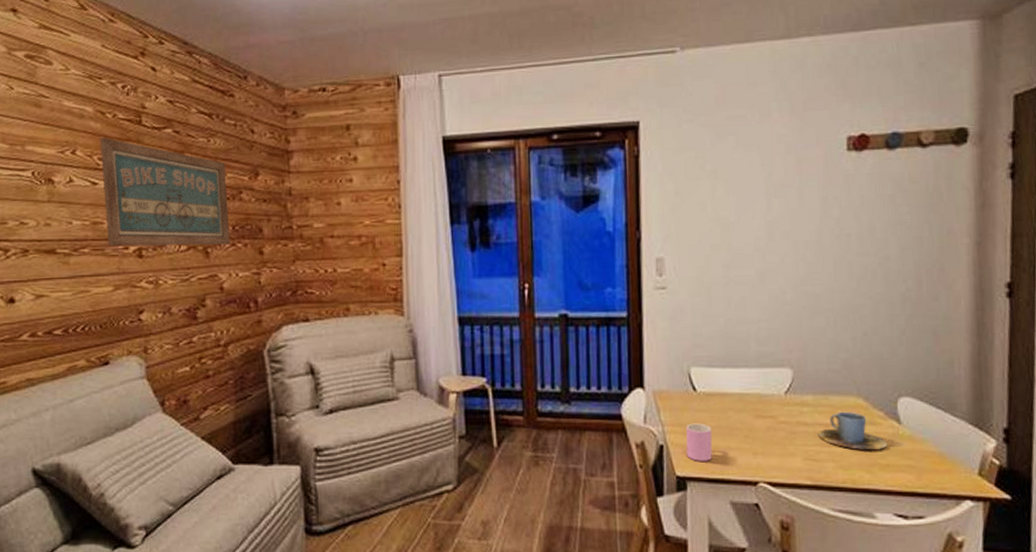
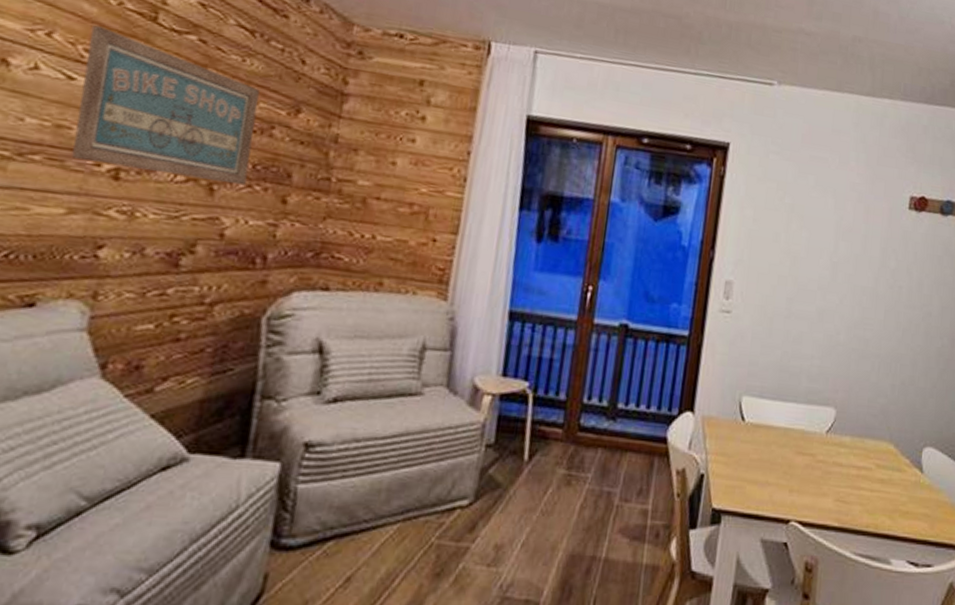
cup: present [686,423,713,461] -> none [725,454,754,495]
cup: present [818,411,887,450] -> none [850,455,909,496]

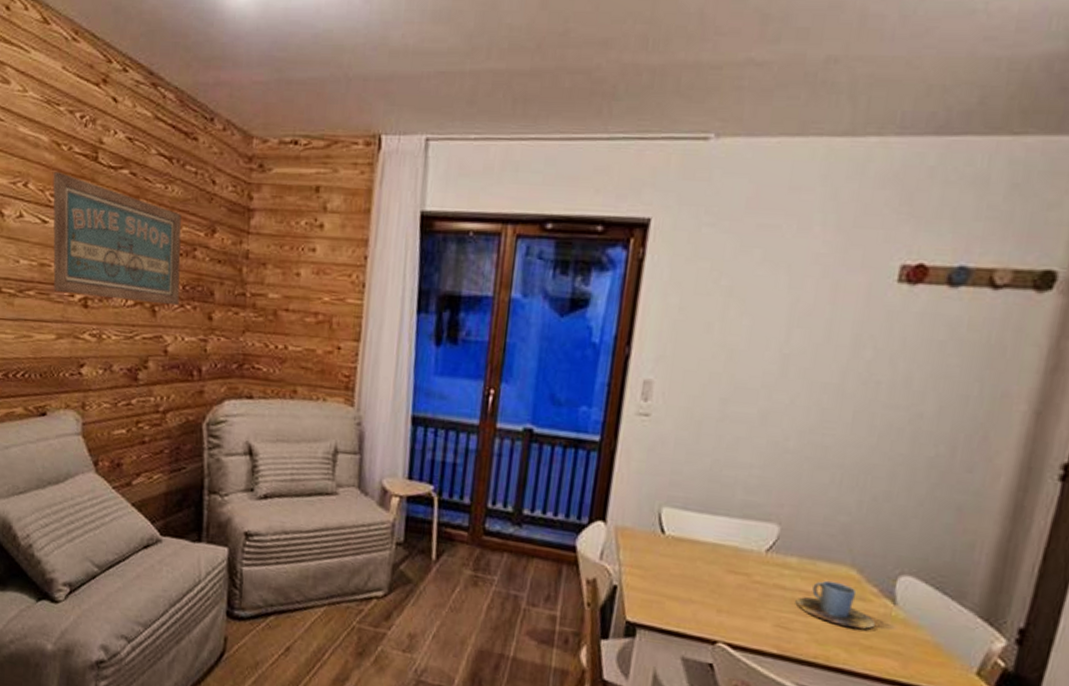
cup: none [850,455,909,496] -> present [795,580,875,629]

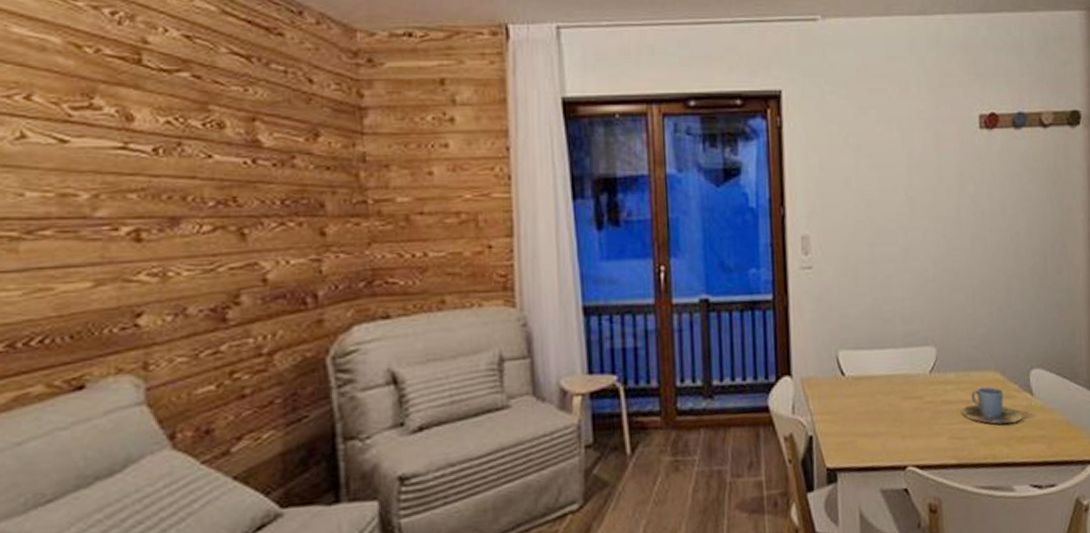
wall art: present [53,171,182,306] -> none [73,78,278,227]

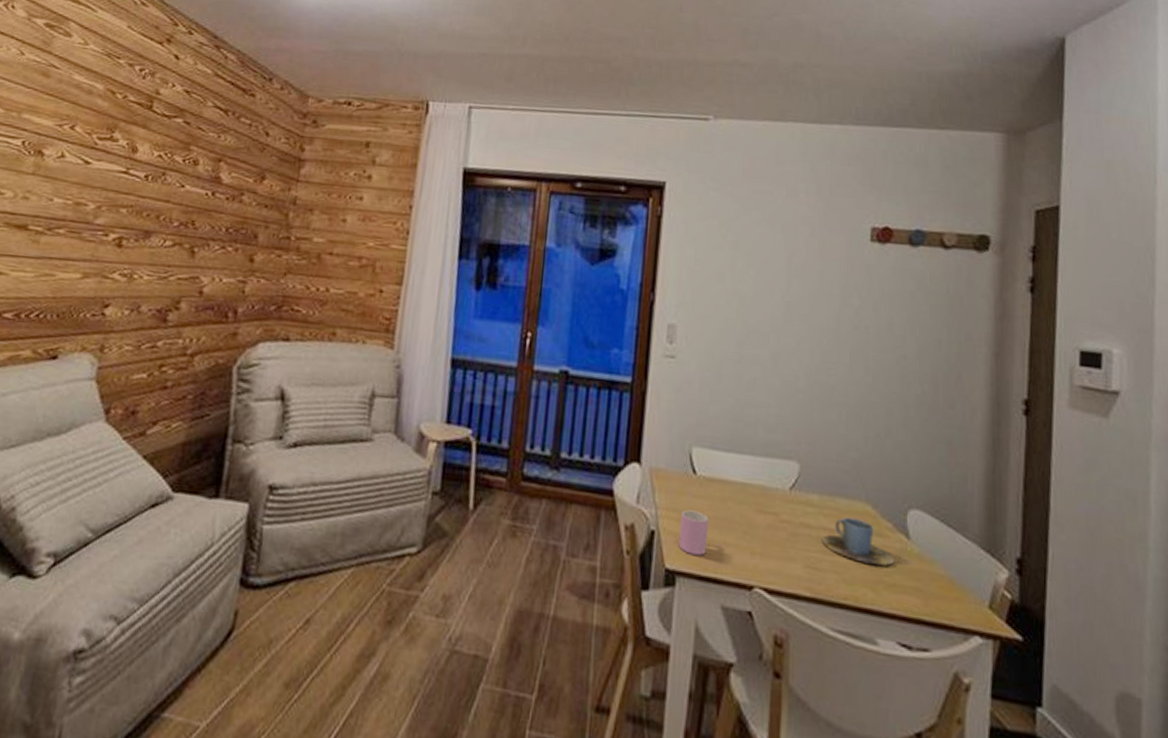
cup: none [835,409,862,450] -> present [678,510,709,556]

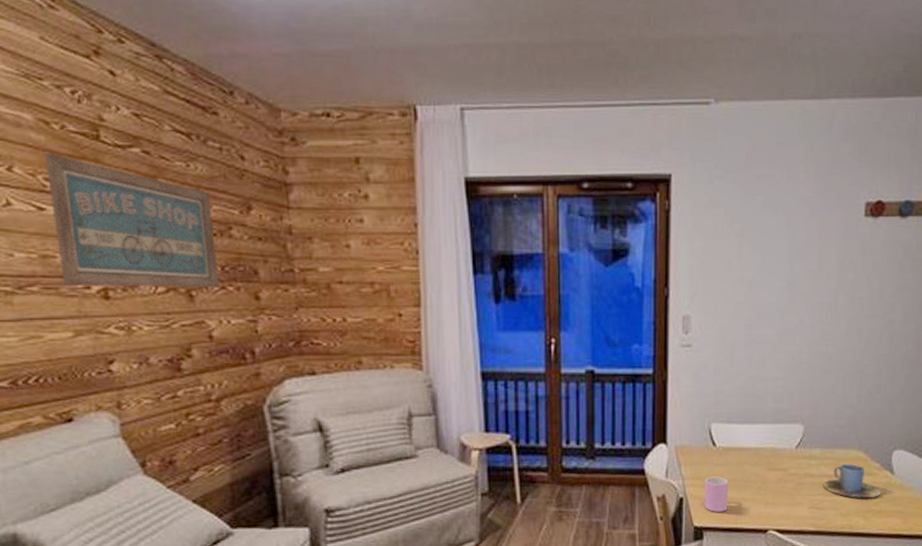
wall art: none [86,116,232,247] -> present [44,152,219,288]

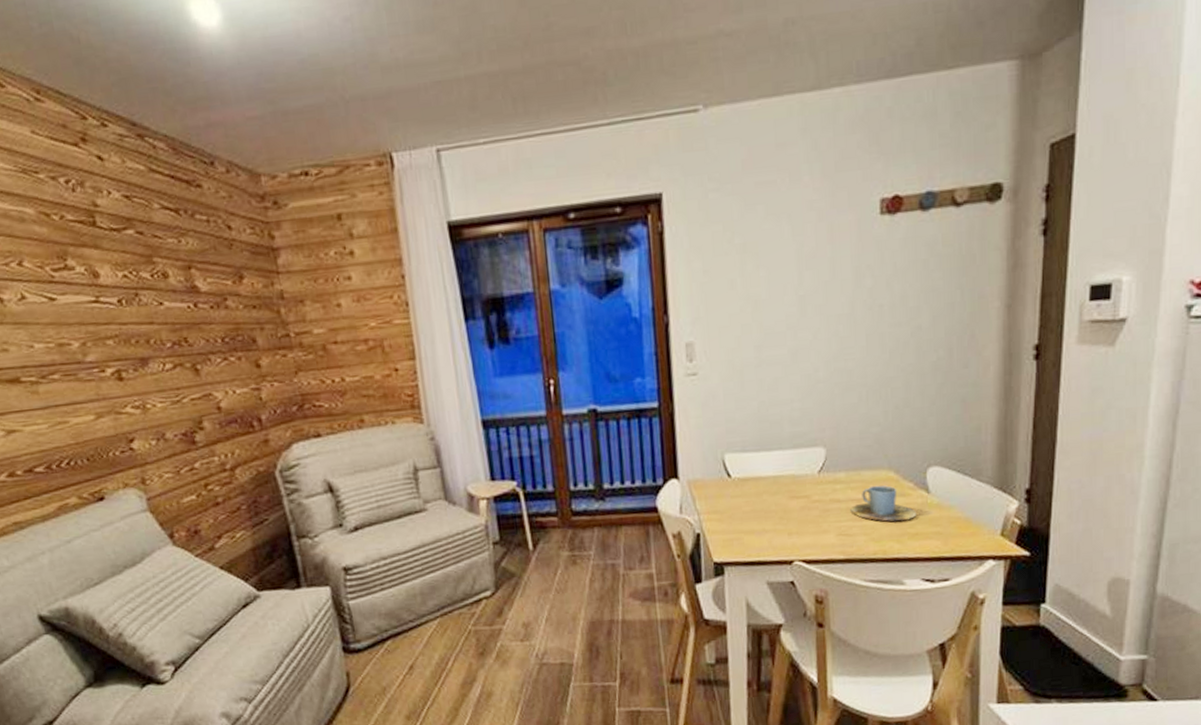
wall art: present [44,152,219,288] -> none [49,243,222,370]
cup: present [704,476,729,512] -> none [722,508,748,546]

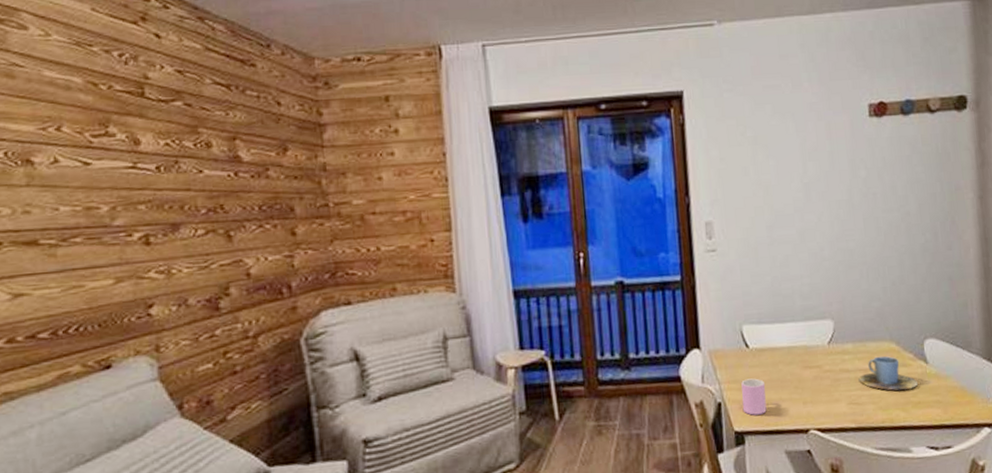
cup: none [722,508,748,546] -> present [741,378,767,415]

